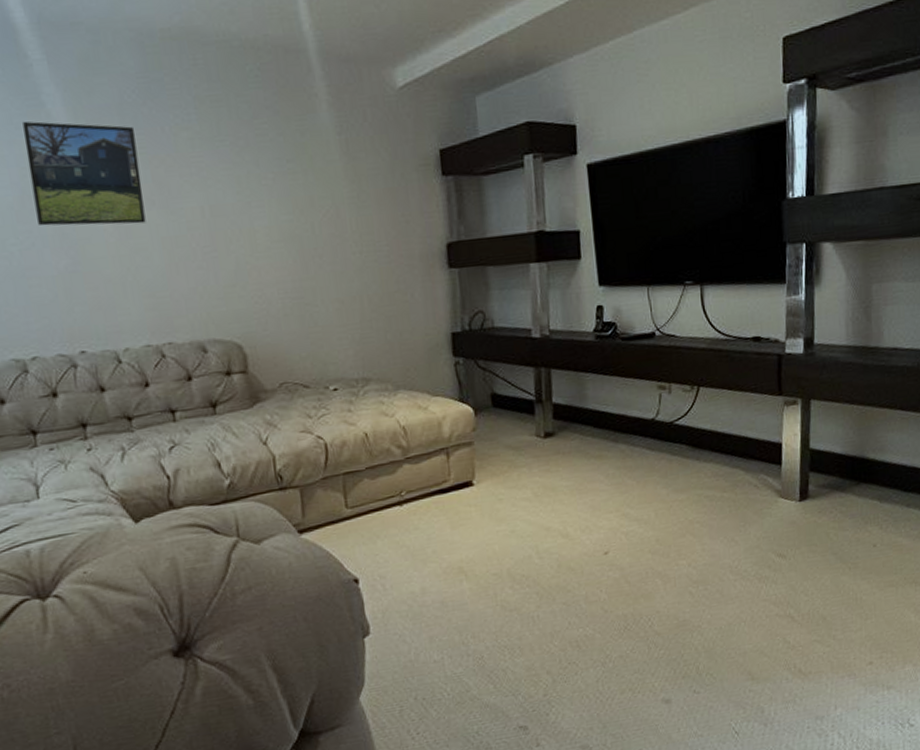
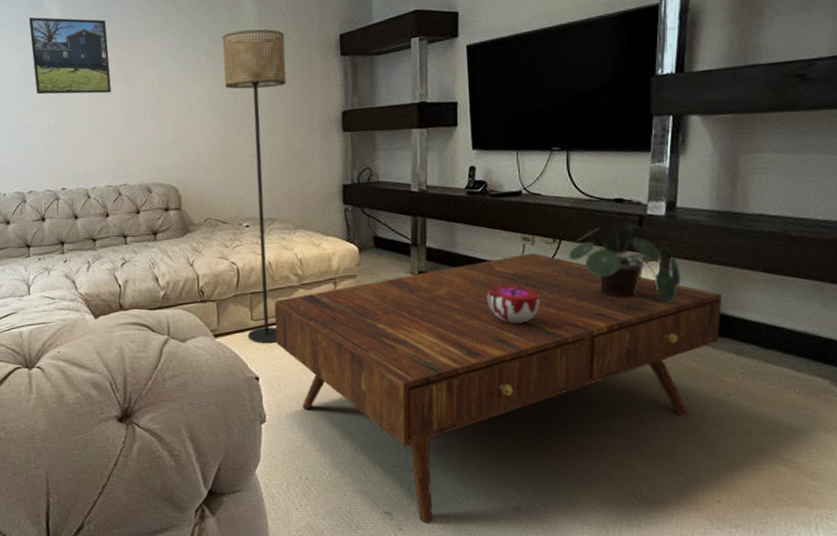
floor lamp: none [293,142,380,536] -> present [222,29,286,344]
coffee table: none [373,403,863,733] -> present [274,252,721,523]
decorative bowl: none [623,441,681,486] -> present [487,284,541,323]
potted plant: none [708,362,822,449] -> present [569,221,680,302]

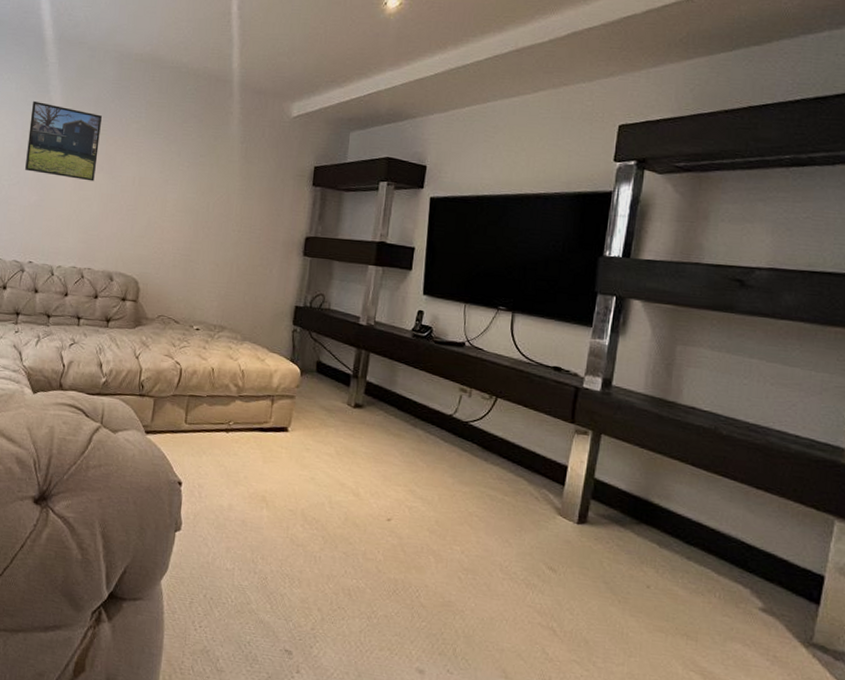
floor lamp: present [222,29,286,344] -> none [178,147,264,450]
coffee table: present [274,252,721,523] -> none [205,405,649,670]
decorative bowl: present [487,284,541,323] -> none [418,431,471,474]
potted plant: present [569,221,680,302] -> none [503,390,610,479]

